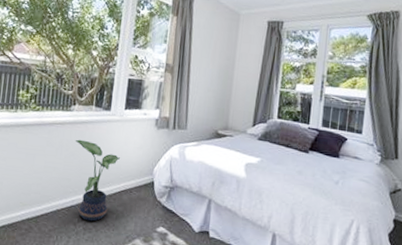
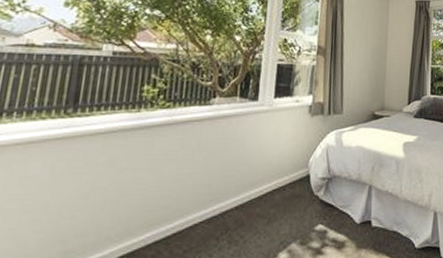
potted plant: present [75,139,120,222] -> none [215,137,270,232]

